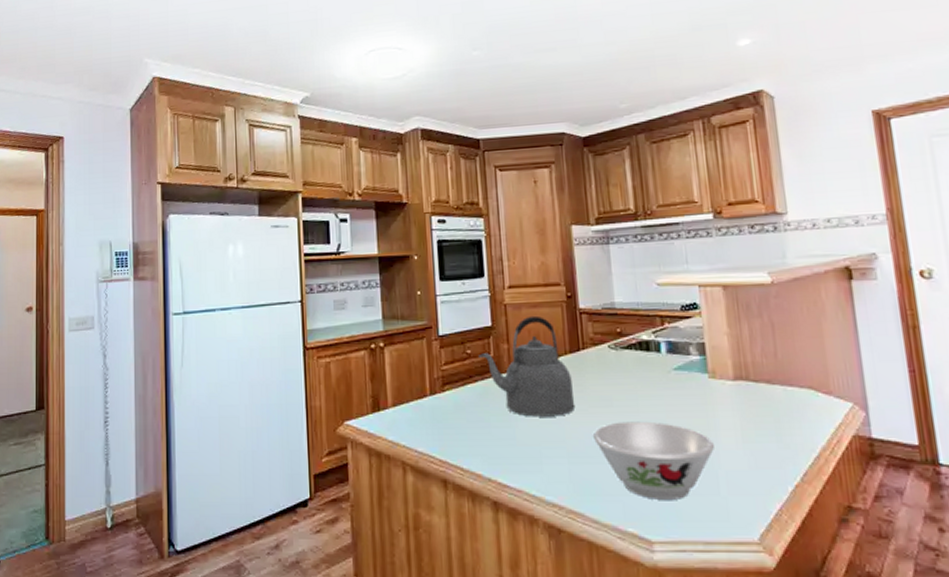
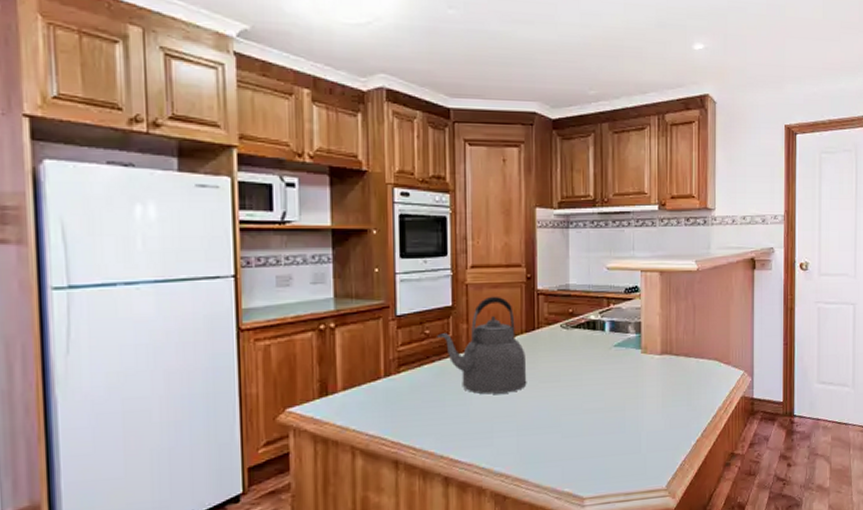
bowl: present [592,421,714,500] -> none [540,393,640,462]

